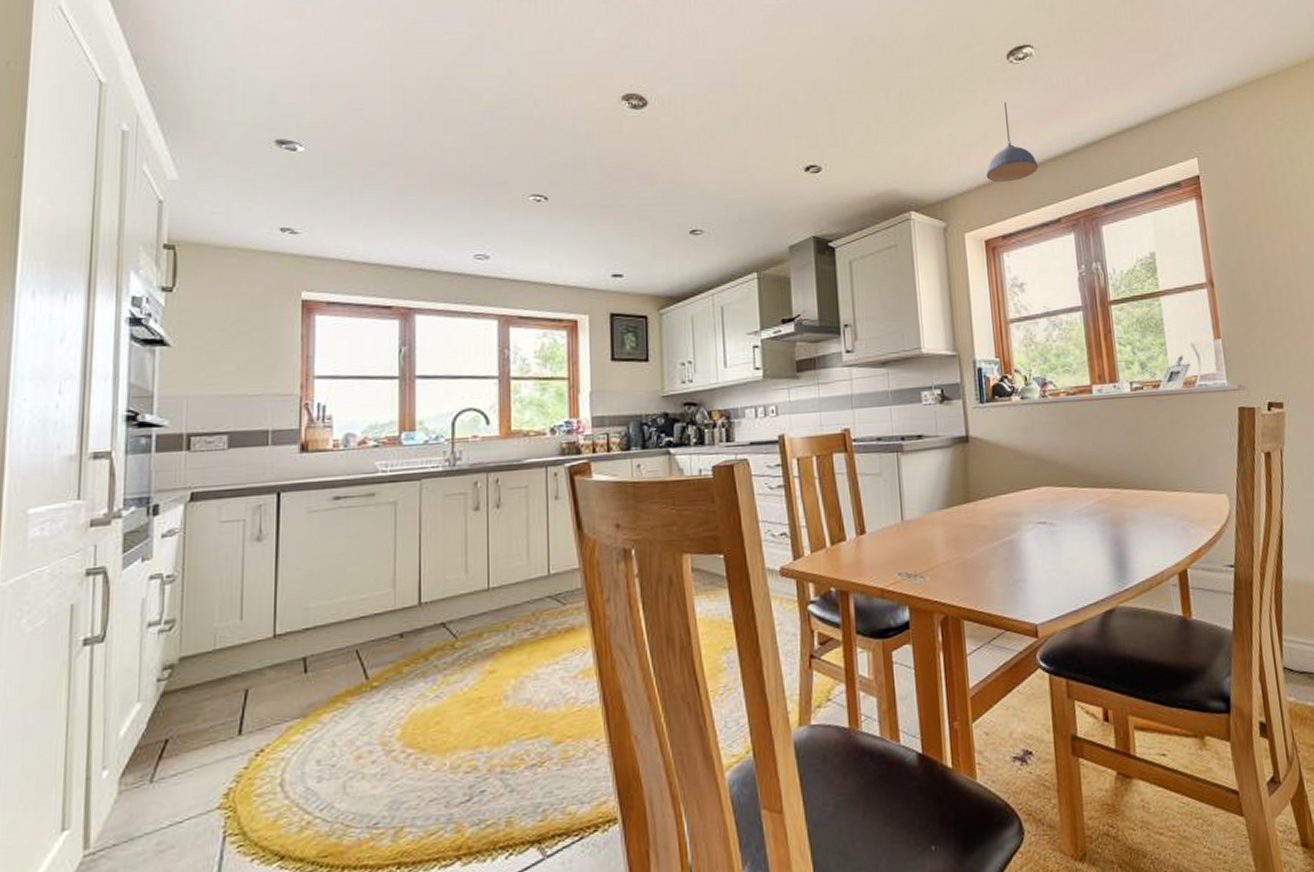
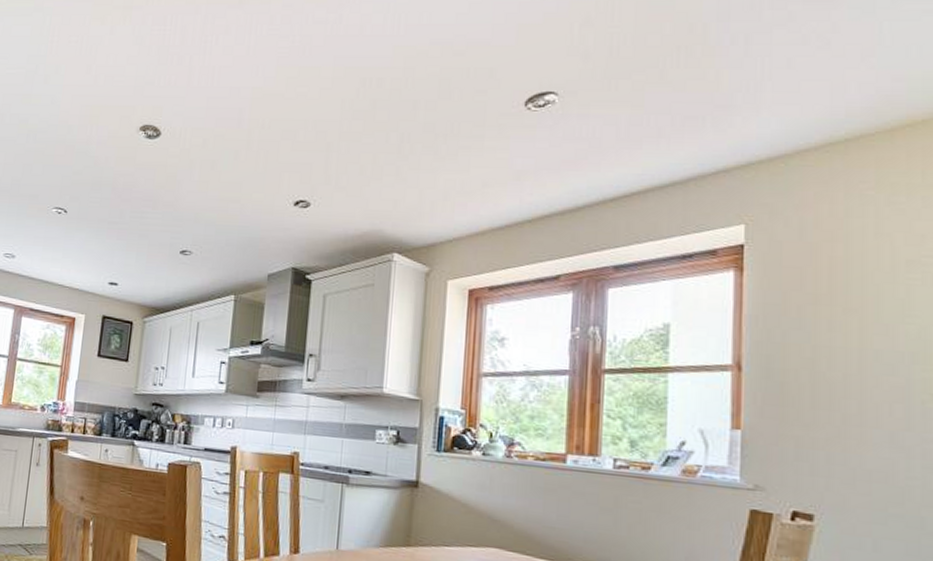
pendant light: present [986,103,1039,183] -> none [481,151,543,233]

